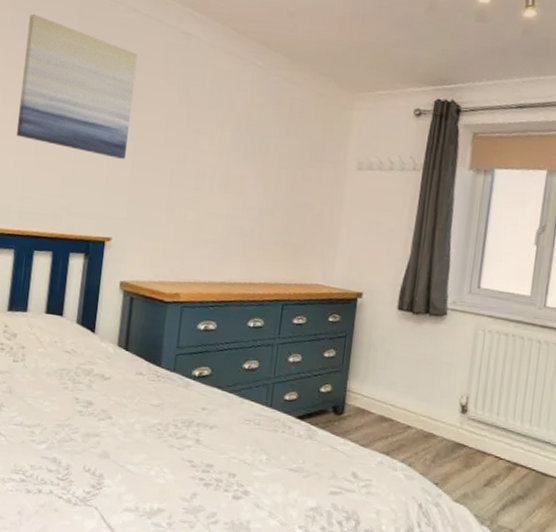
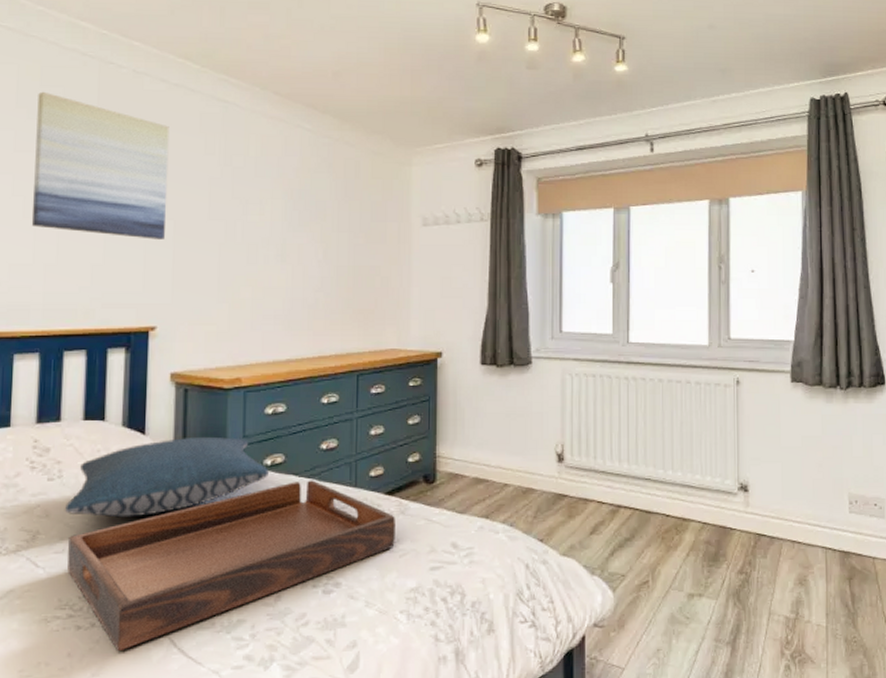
serving tray: none [23,394,304,518] -> present [67,480,395,652]
pillow: none [24,340,196,405] -> present [64,436,269,518]

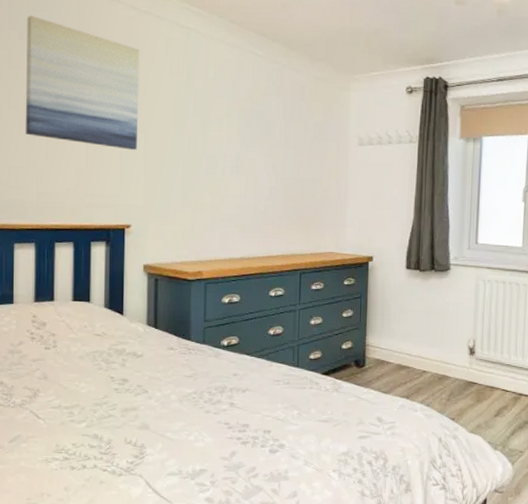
pillow: present [64,436,269,518] -> none [59,319,225,383]
serving tray: present [67,480,395,652] -> none [63,359,330,489]

